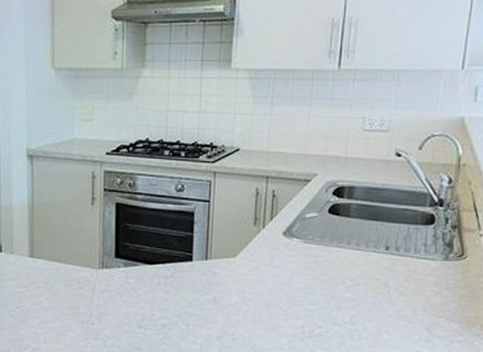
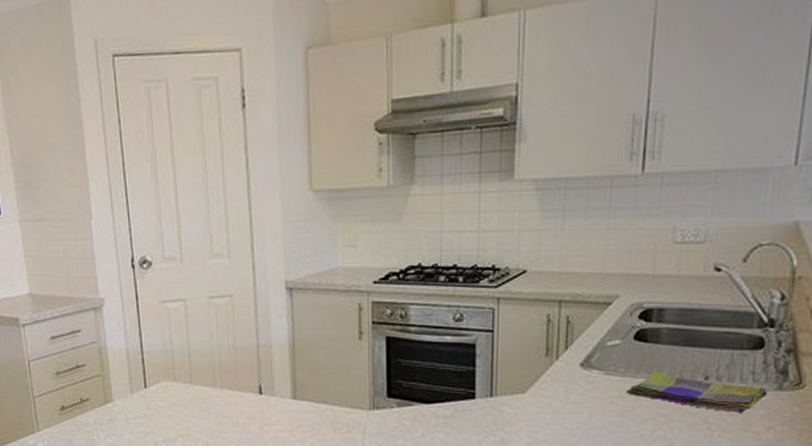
dish towel: none [320,240,436,279] -> present [626,371,767,413]

